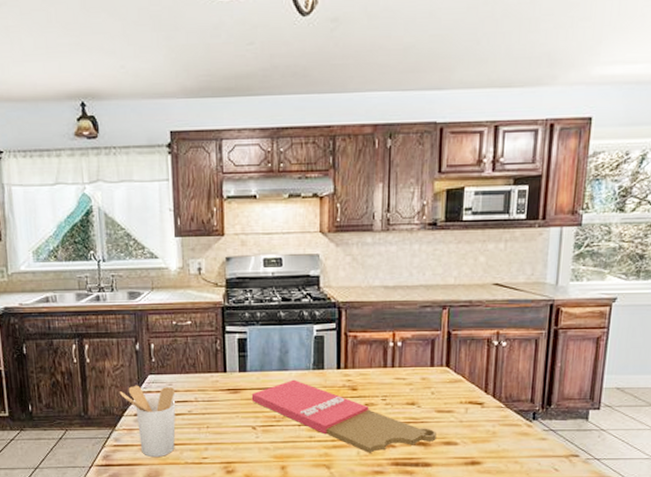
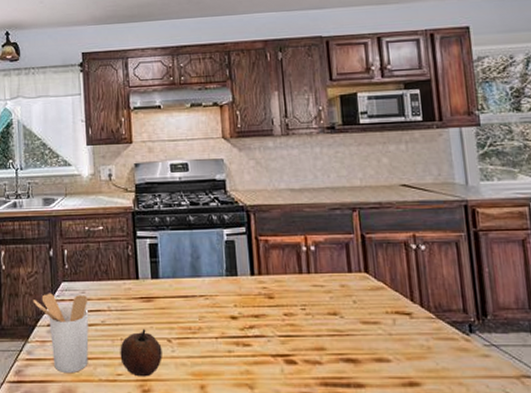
fruit: none [206,418,247,460] -> present [120,329,162,377]
cutting board: present [251,379,436,453] -> none [165,287,366,371]

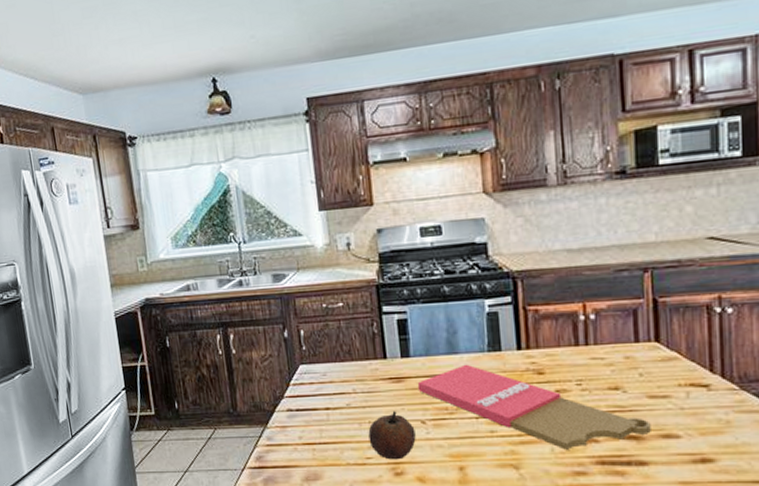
utensil holder: present [32,293,89,372] -> none [269,376,334,457]
cutting board: none [165,287,366,371] -> present [417,364,651,450]

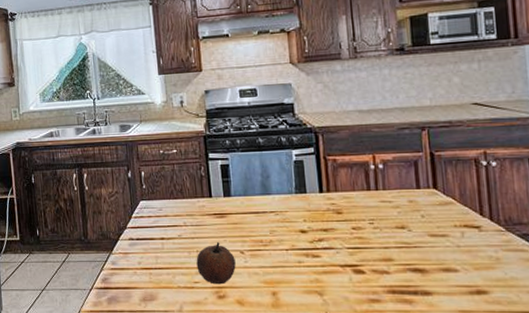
cutting board: present [417,364,651,450] -> none [237,203,433,280]

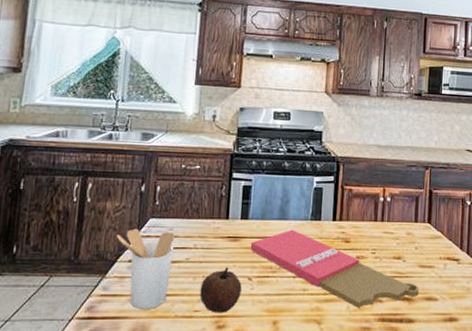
utensil holder: none [114,210,168,280] -> present [116,228,175,309]
cutting board: none [237,203,433,280] -> present [250,229,419,308]

